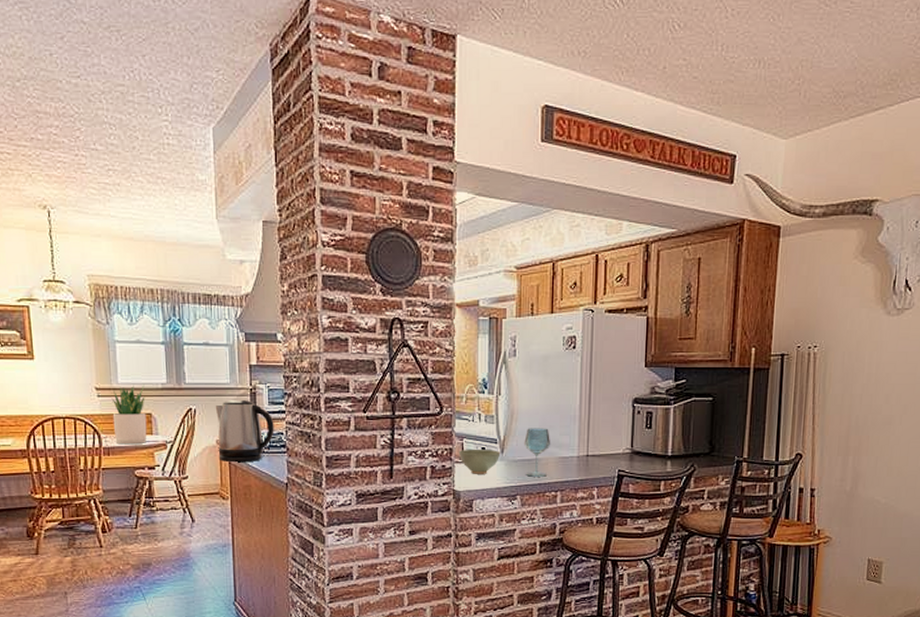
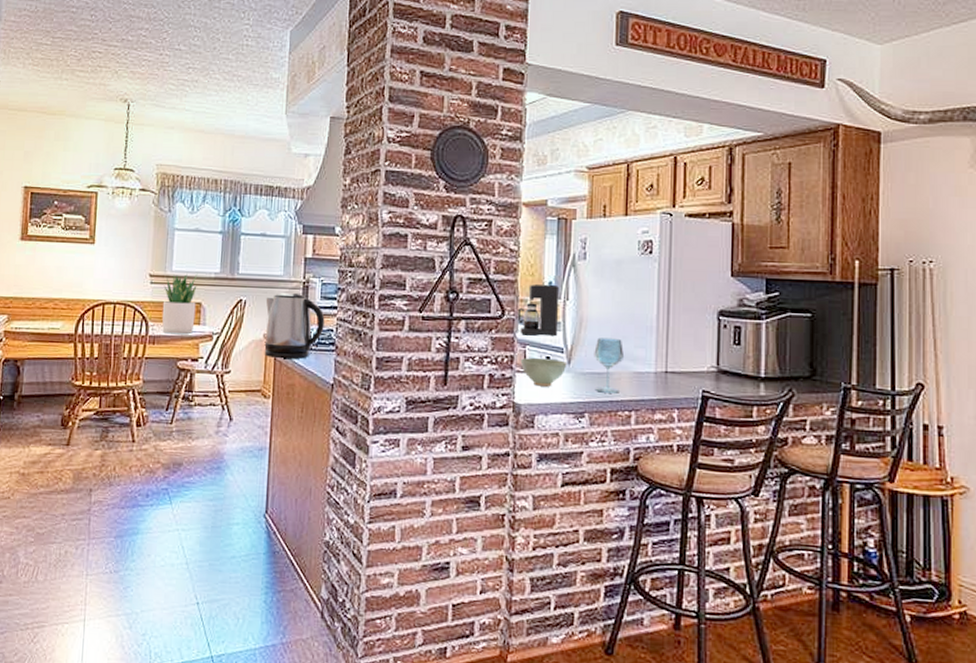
coffee maker: none [454,382,492,429] -> present [517,284,559,337]

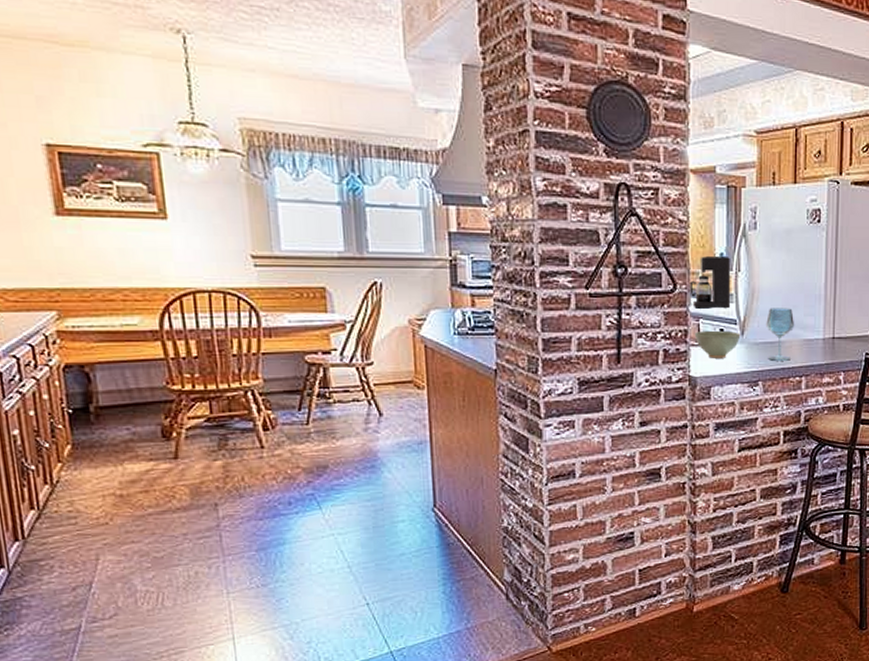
planter: present [162,273,198,335] -> none [273,252,320,325]
kettle: present [264,292,325,360] -> none [406,272,480,346]

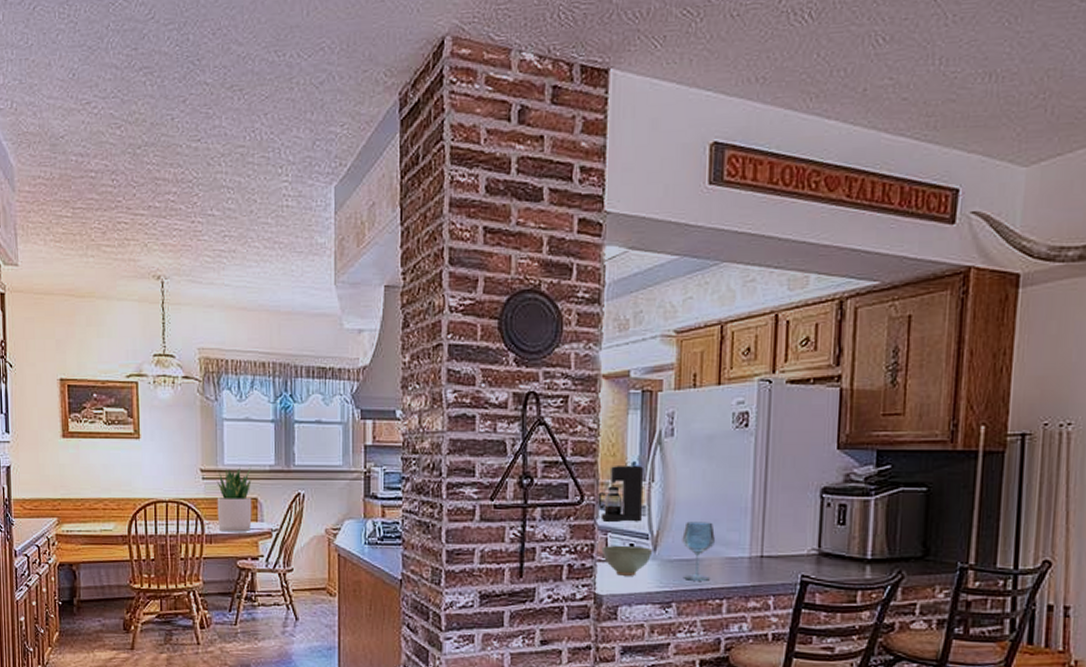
planter: none [273,252,320,325] -> present [216,466,252,532]

